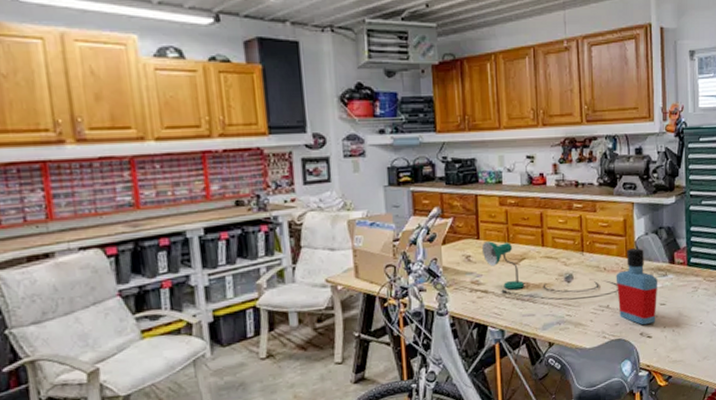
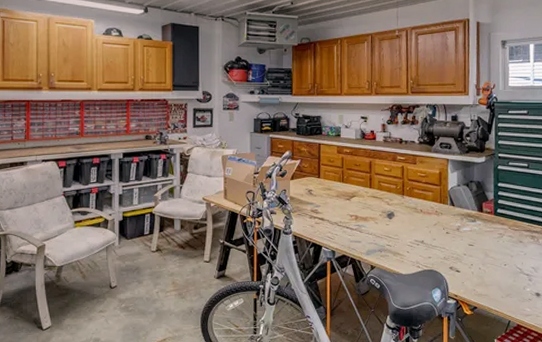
desk lamp: present [481,241,618,301] -> none [321,180,432,234]
bottle: present [616,248,657,325] -> none [430,196,467,261]

